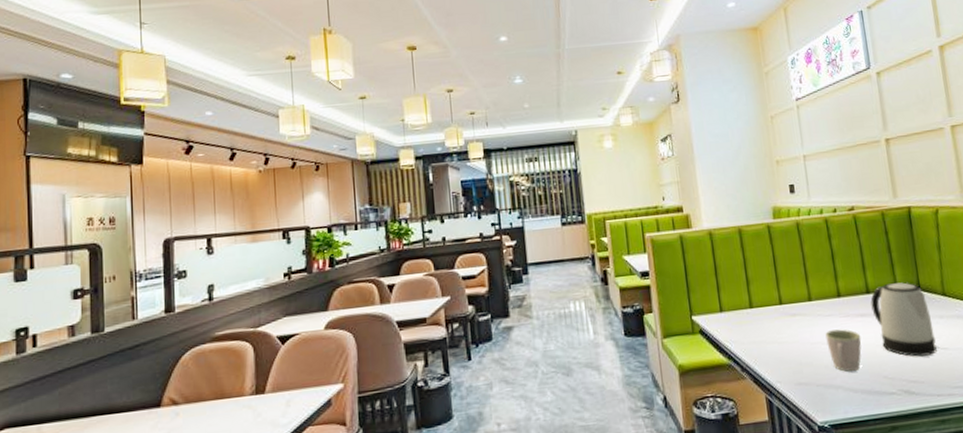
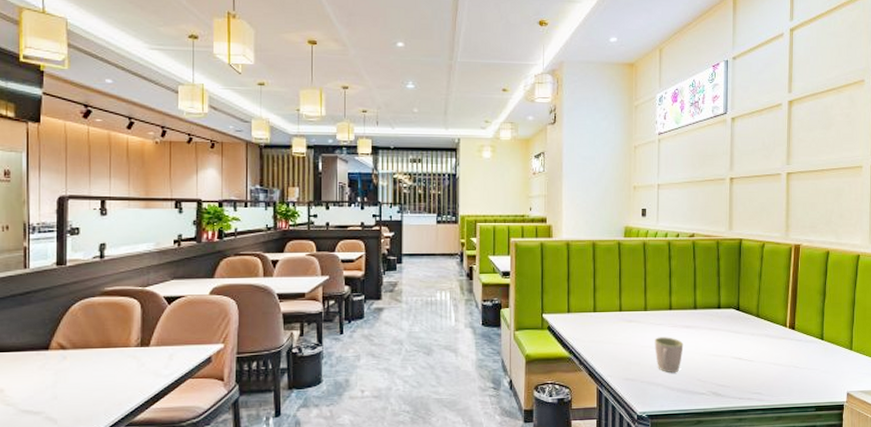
kettle: present [870,282,937,357] -> none [696,302,745,366]

